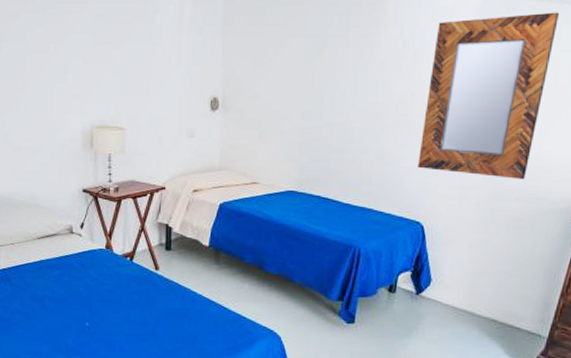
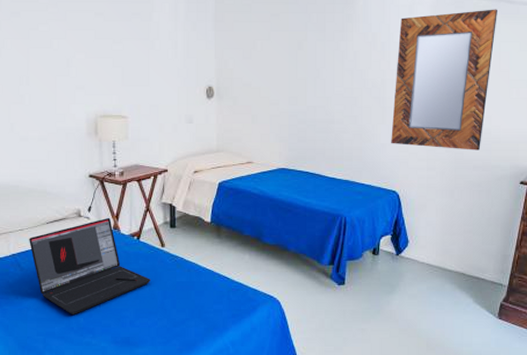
laptop: none [20,235,143,335] -> present [29,217,151,314]

